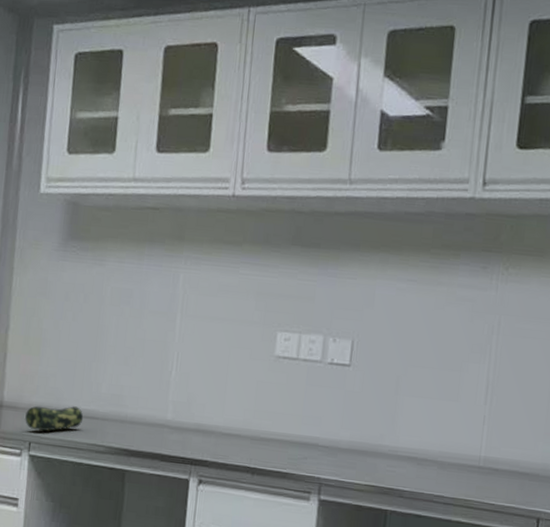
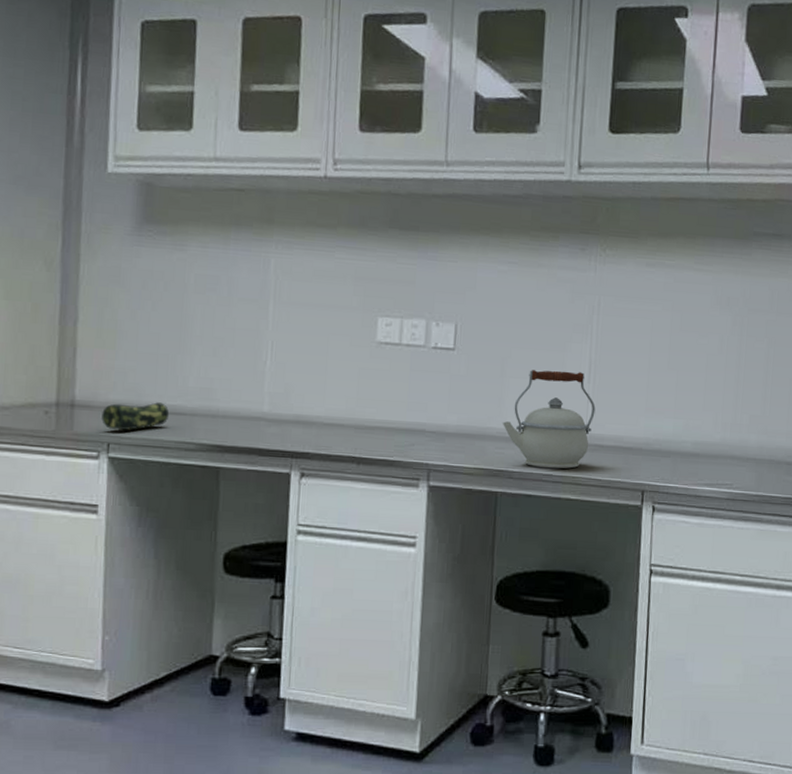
kettle: none [394,389,492,491] -> present [502,370,596,469]

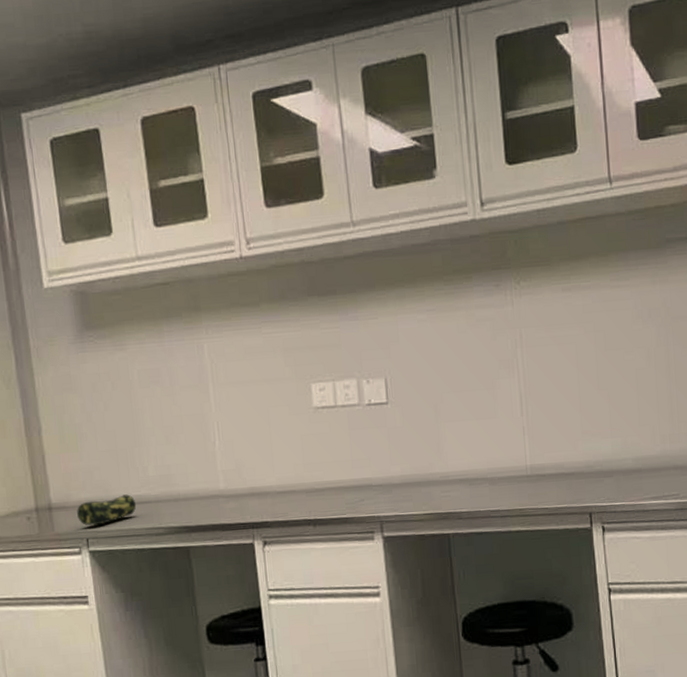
kettle: present [502,370,596,469] -> none [443,406,533,505]

